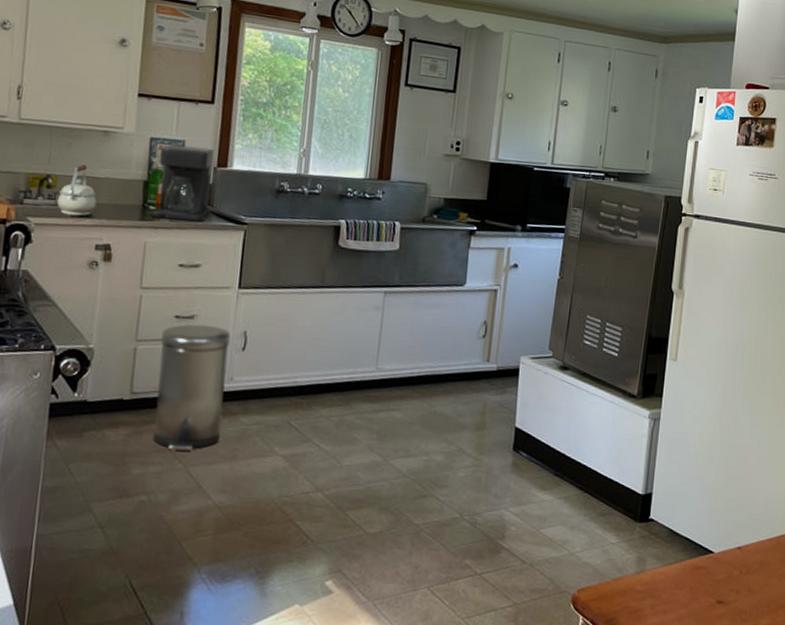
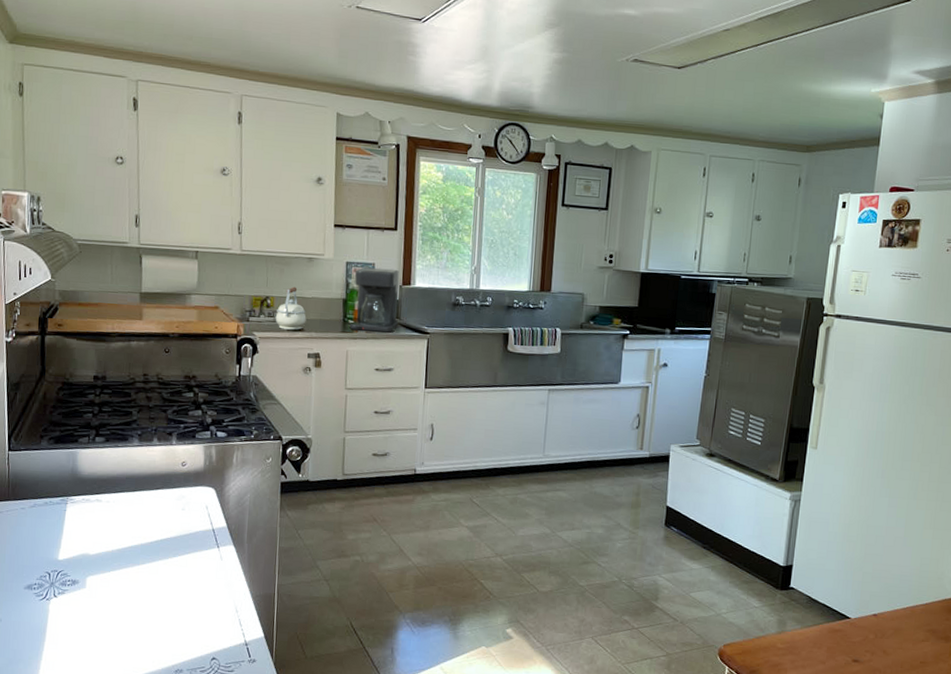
pedal bin: present [153,324,231,451] -> none [362,418,420,522]

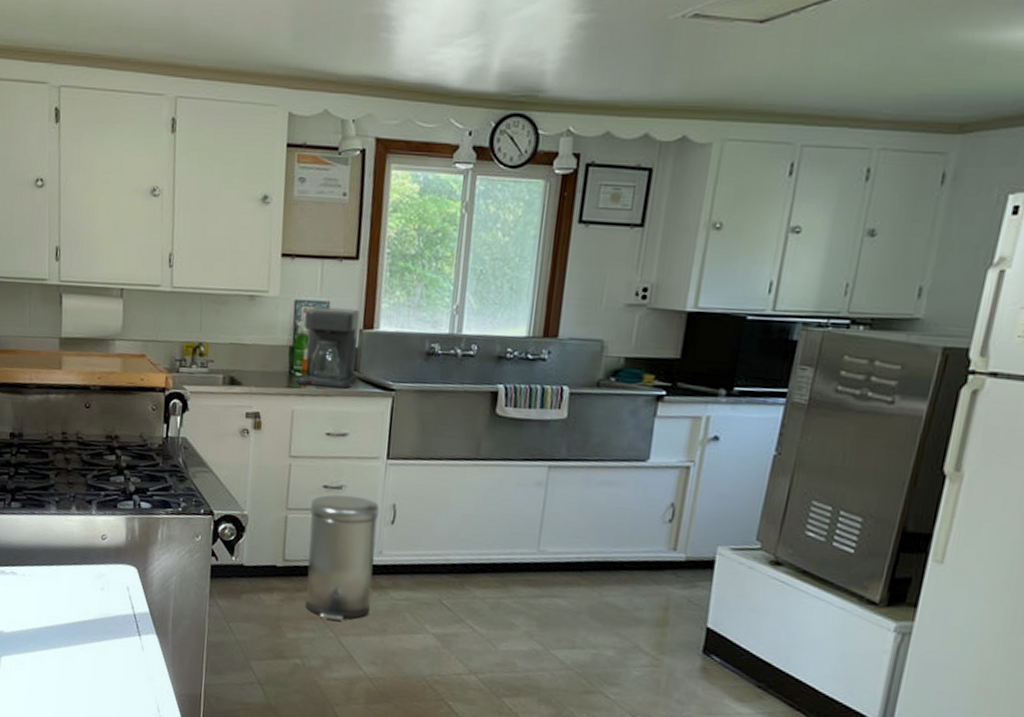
kettle: present [275,286,307,330] -> none [209,331,246,384]
pedal bin: none [362,418,420,522] -> present [305,494,379,621]

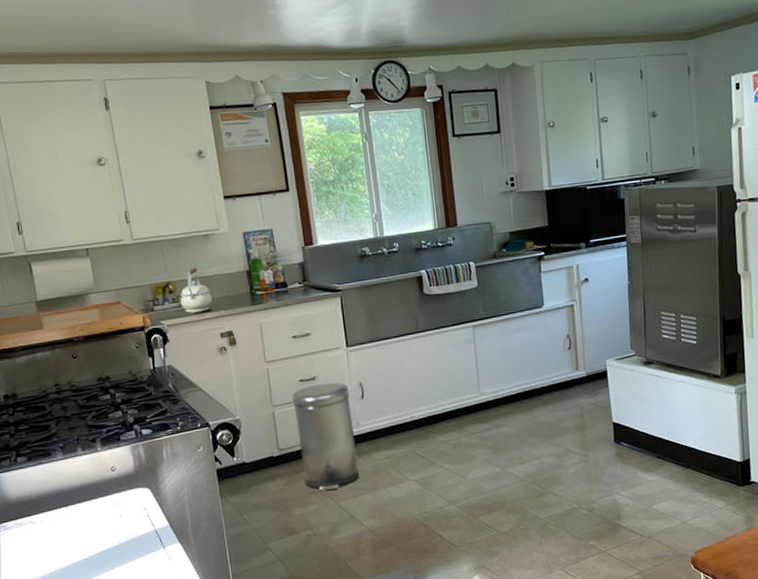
kettle: none [209,331,246,384] -> present [179,267,213,313]
coffee maker: present [296,306,360,389] -> none [254,231,308,301]

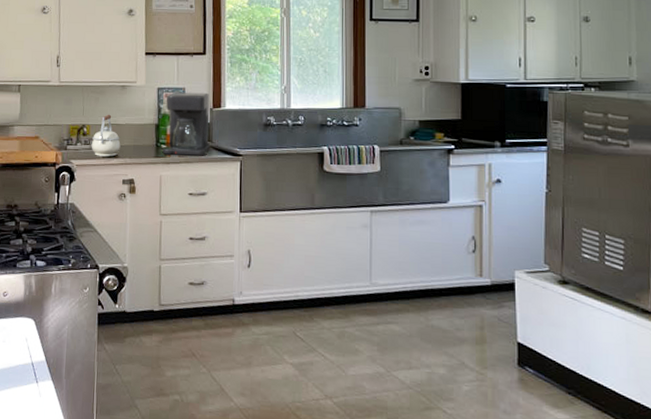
coffee maker: none [254,231,308,301] -> present [162,92,211,156]
pedal bin: present [292,383,359,491] -> none [180,245,237,357]

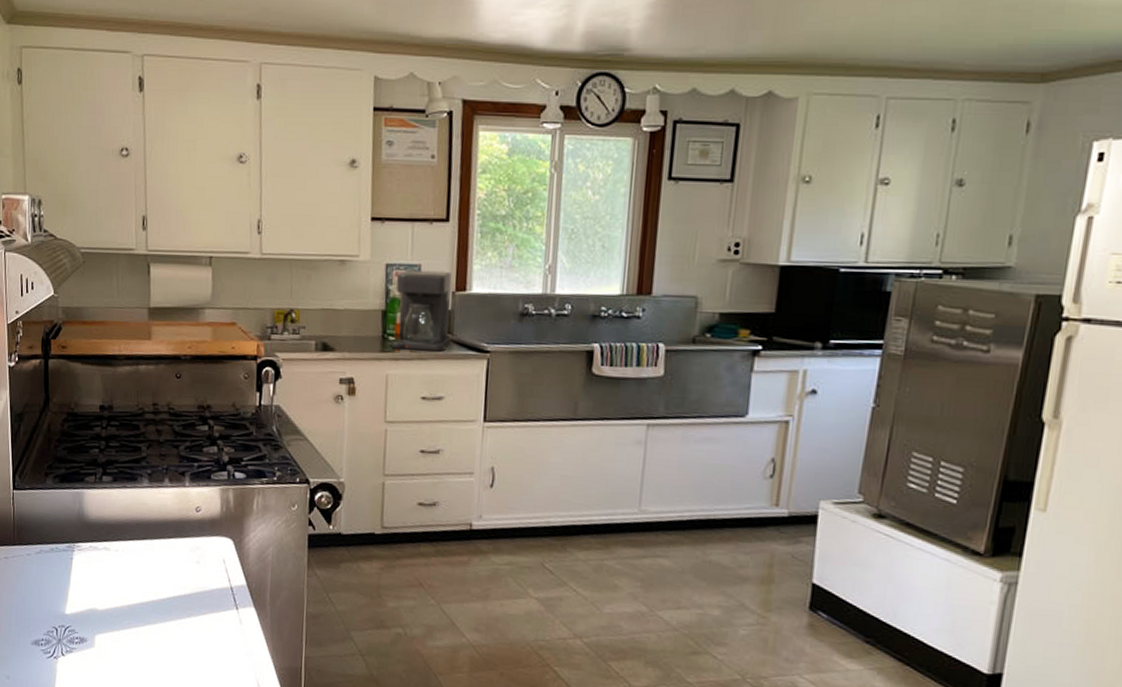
kettle: present [91,114,121,157] -> none [301,296,338,350]

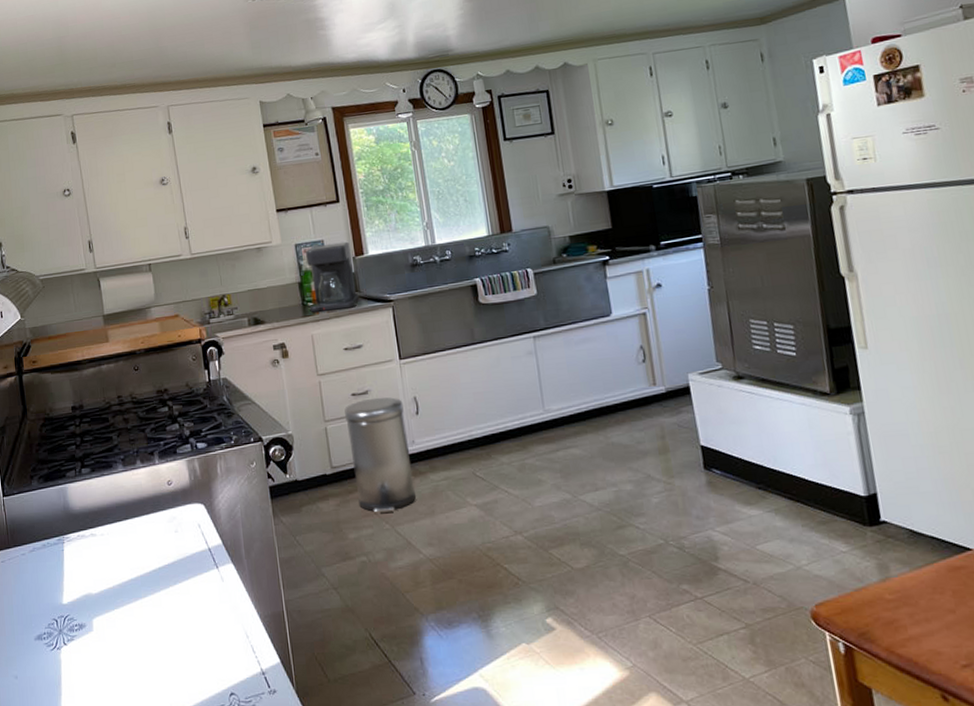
pedal bin: none [405,459,478,588] -> present [344,397,416,513]

